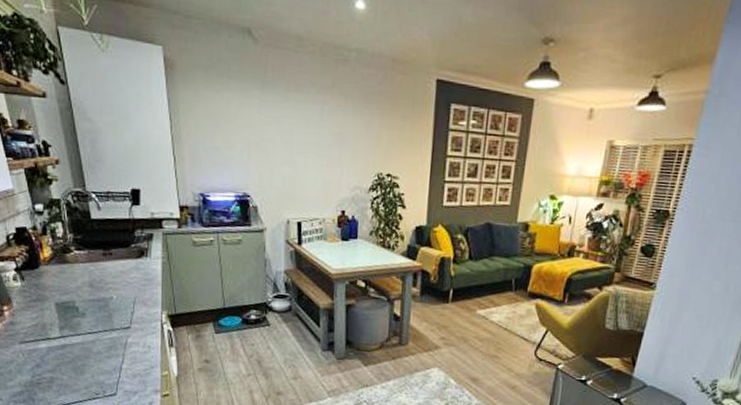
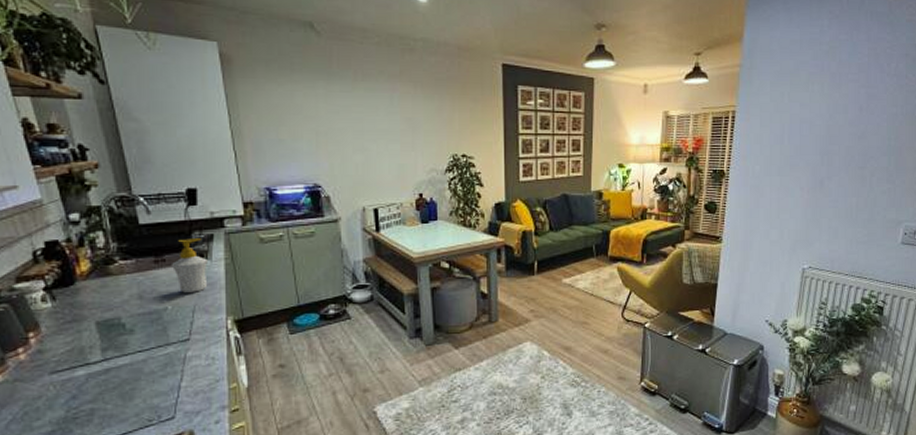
soap bottle: none [116,236,147,286] -> present [171,238,208,293]

